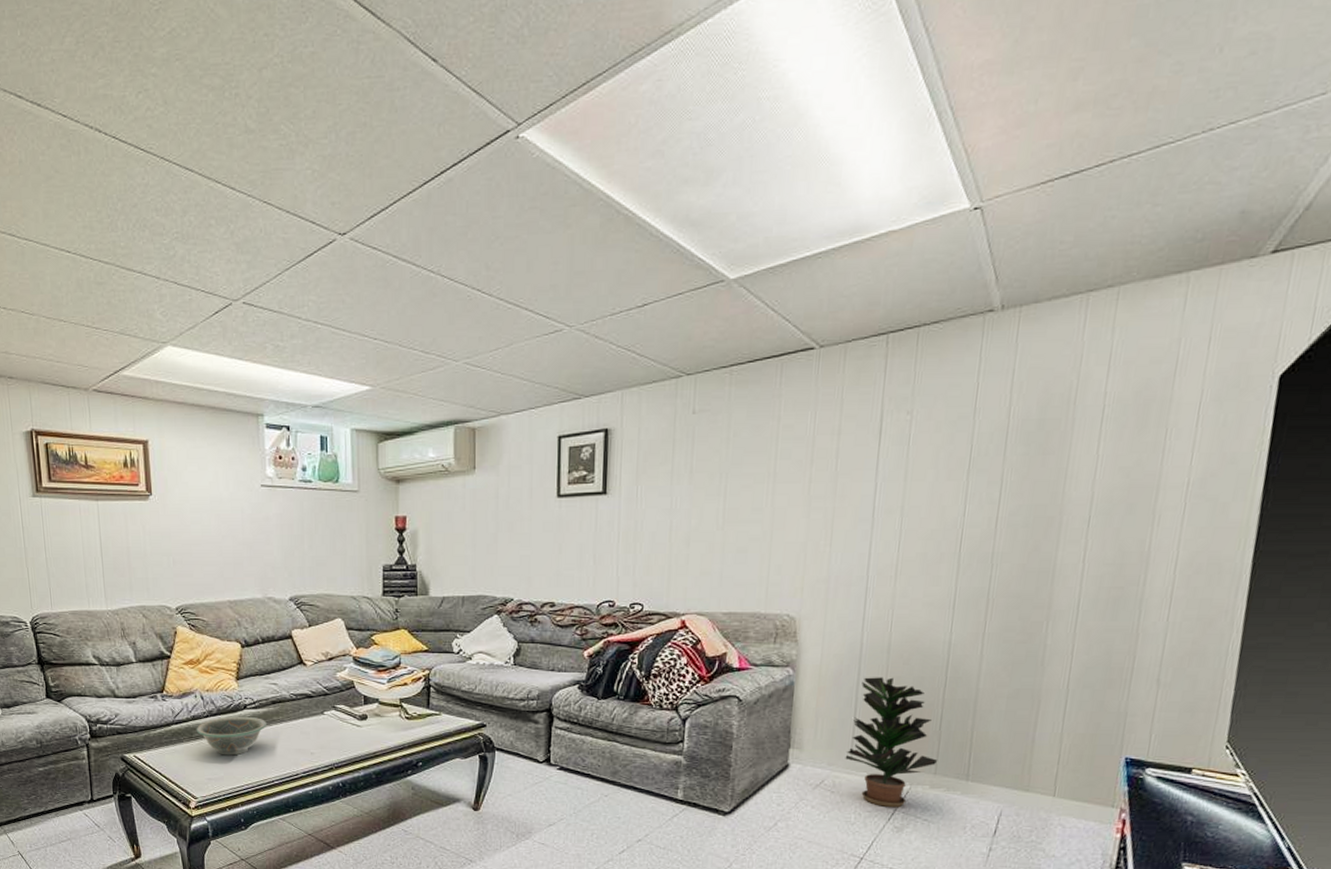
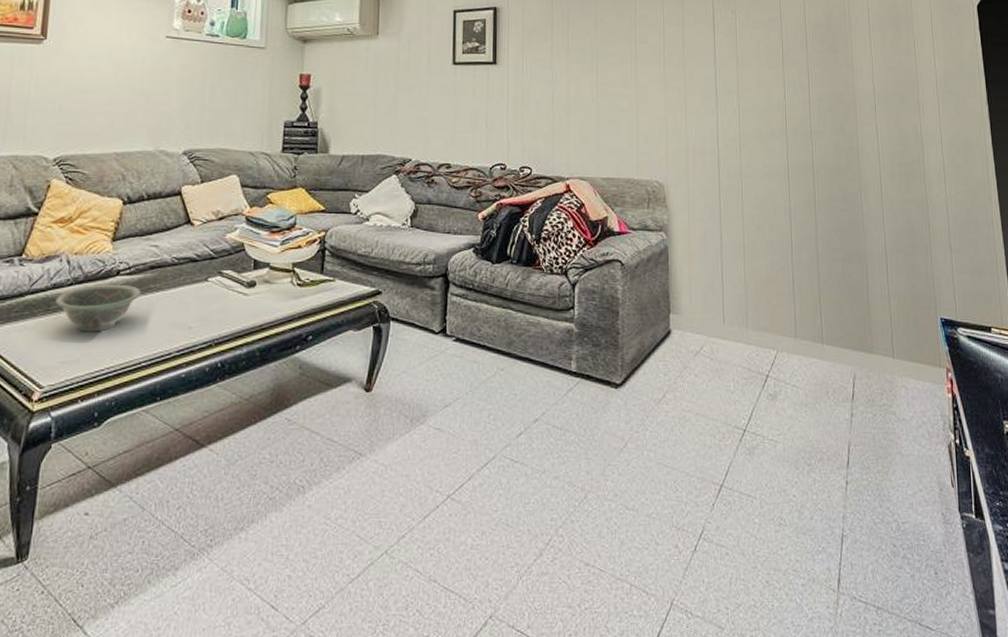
potted plant: present [845,677,938,808] -> none [719,242,796,374]

